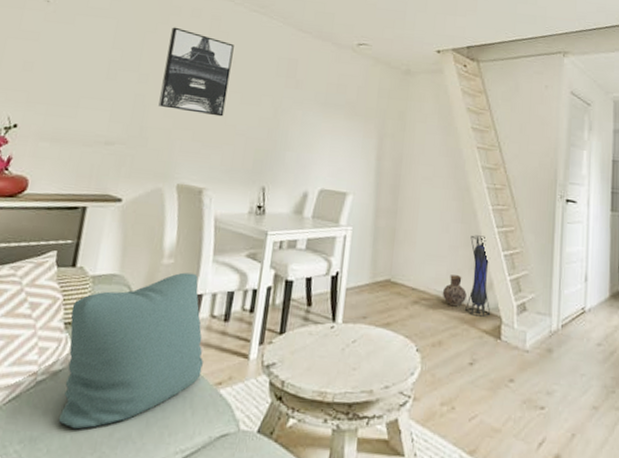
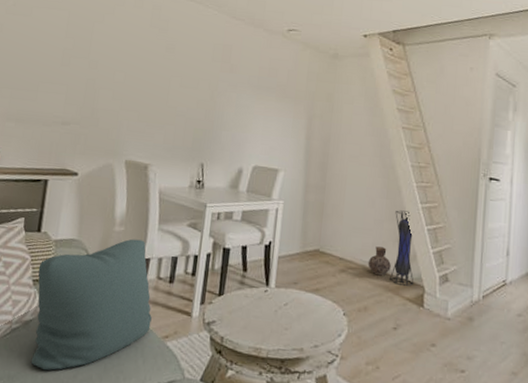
wall art: present [158,27,234,117] -> none [107,17,174,99]

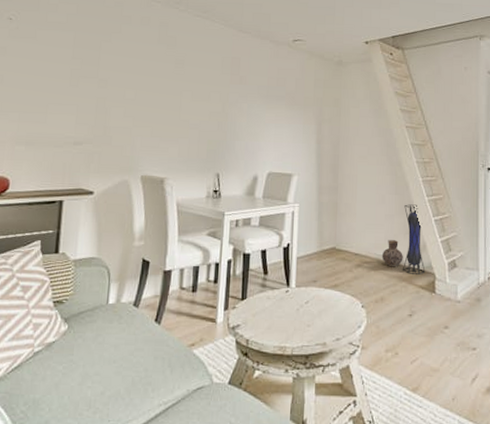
cushion: present [31,239,152,371] -> none [56,252,177,391]

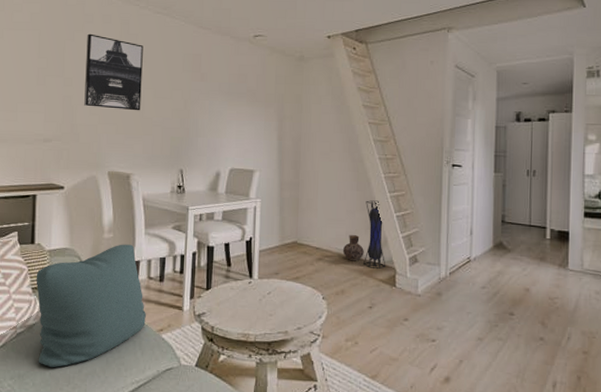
cushion: none [56,252,177,391] -> present [36,244,146,368]
wall art: none [118,35,182,114] -> present [84,33,143,111]

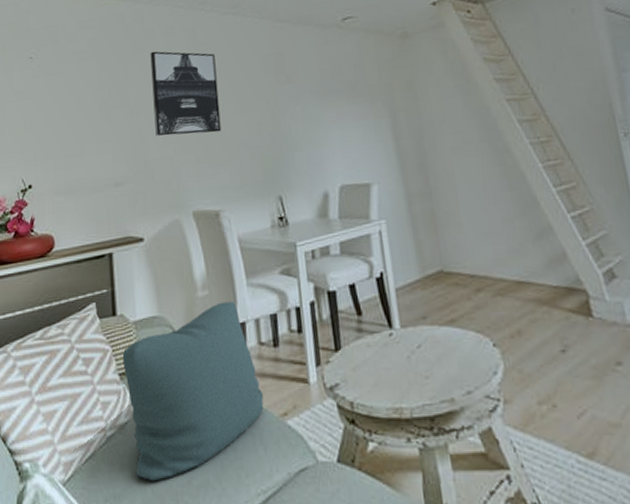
ceramic jug: present [342,235,364,262] -> none [506,251,538,288]
lantern: present [363,200,386,270] -> none [525,199,573,295]

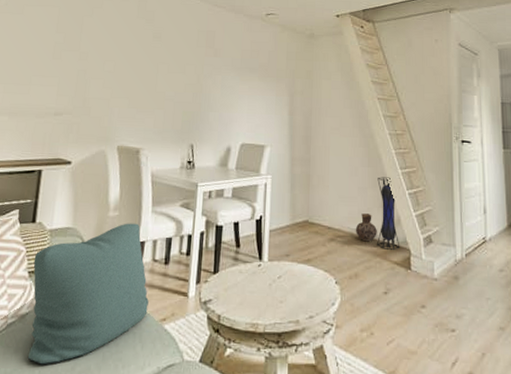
wall art: present [150,51,222,137] -> none [98,10,160,85]
ceramic jug: none [506,251,538,288] -> present [355,213,377,242]
lantern: none [525,199,573,295] -> present [377,177,400,251]

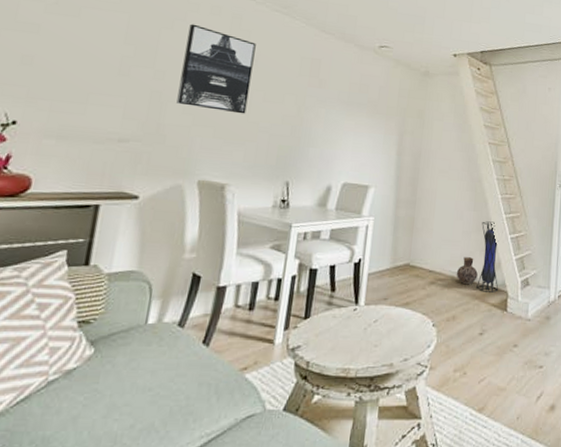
cushion: present [27,223,149,365] -> none [74,266,228,425]
wall art: none [98,10,160,85] -> present [176,24,256,114]

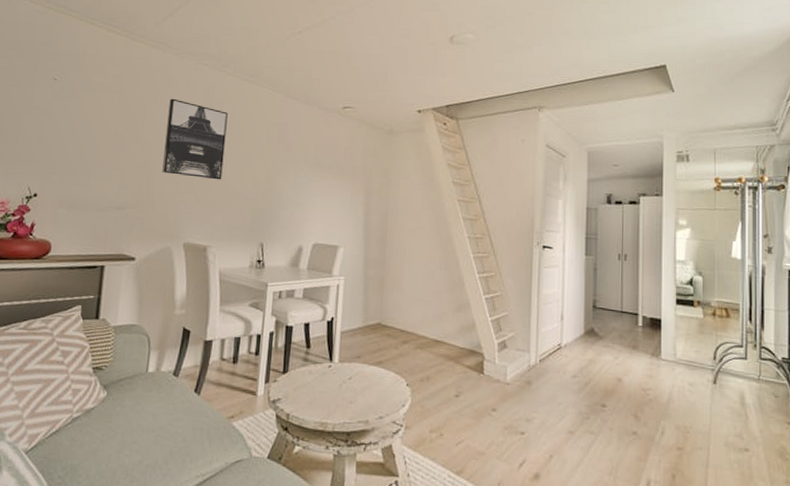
ceramic jug: present [456,257,478,285] -> none [428,317,451,346]
lantern: present [476,221,499,294] -> none [450,281,474,355]

